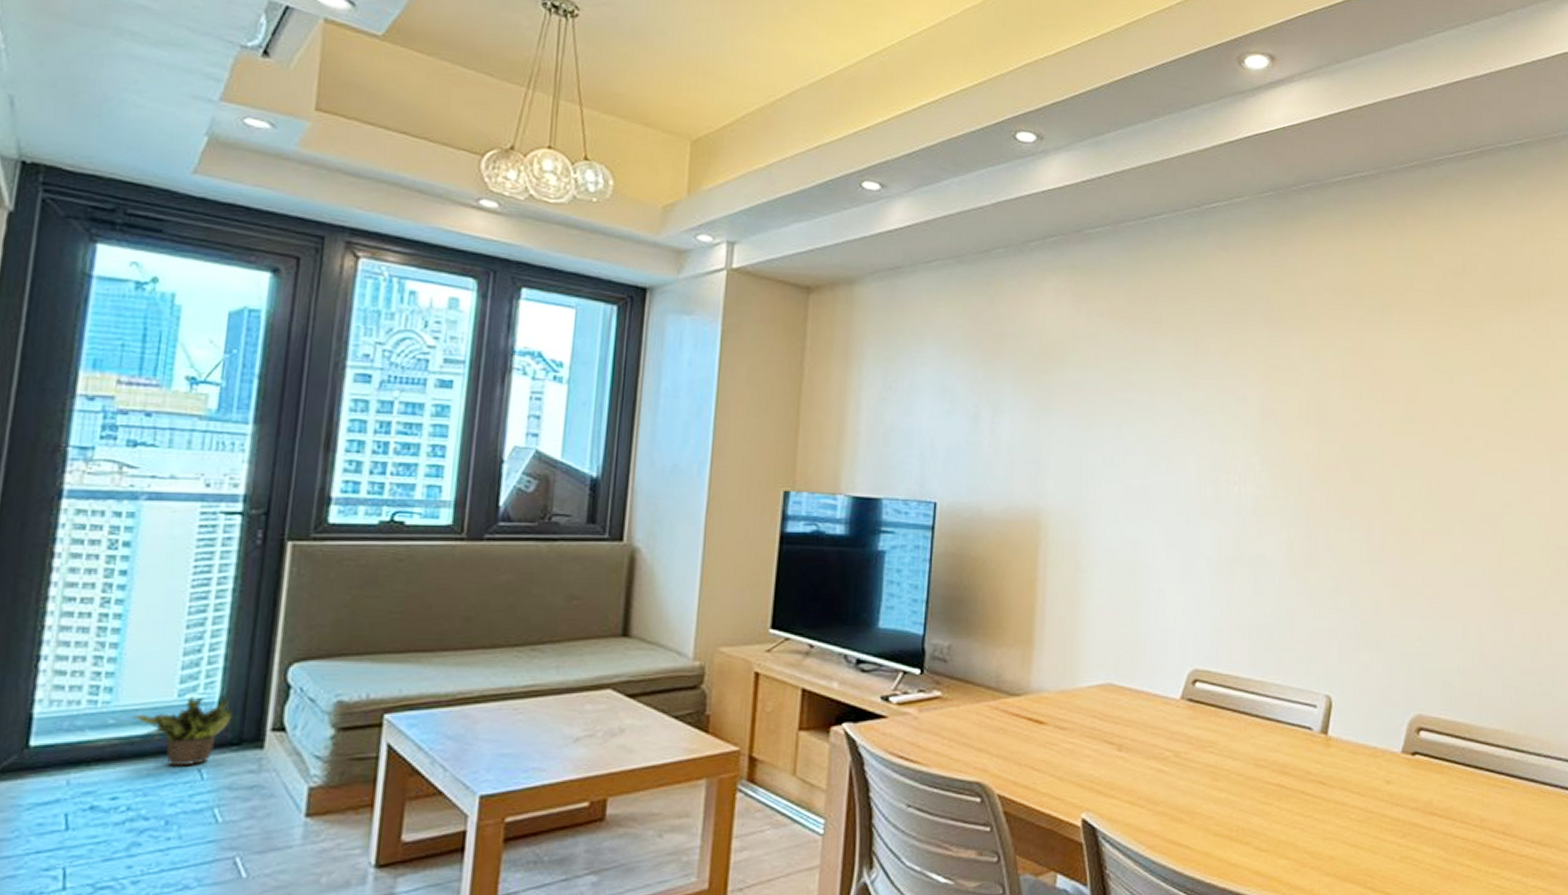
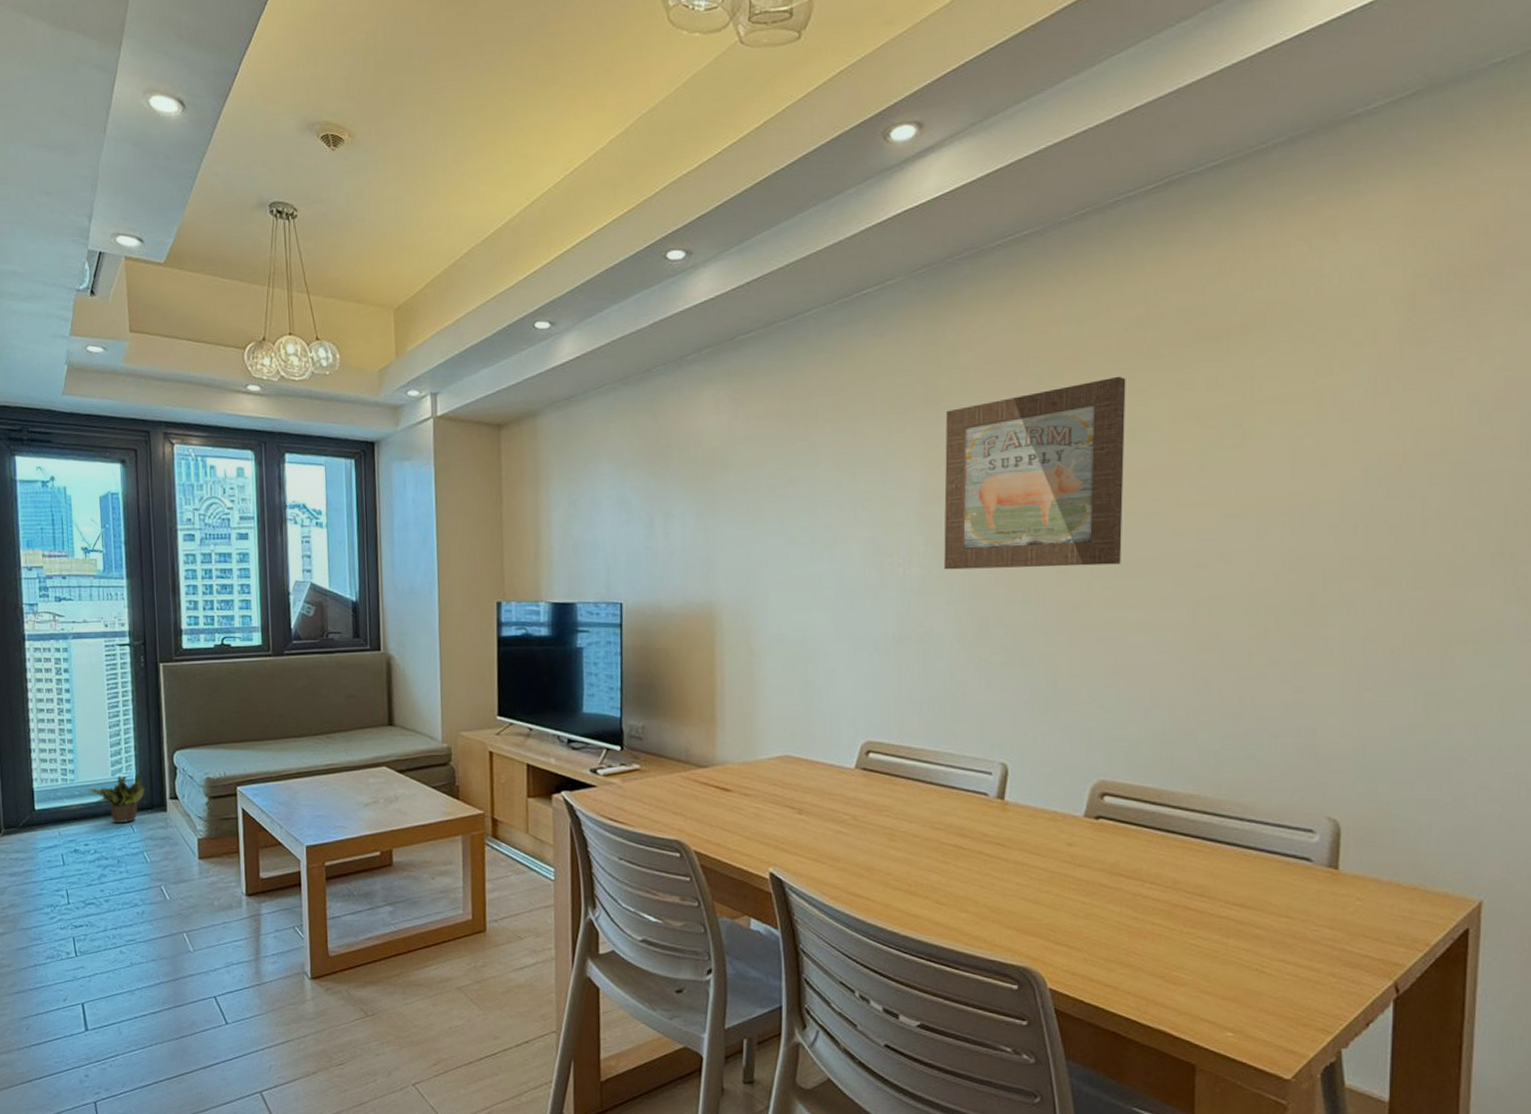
wall art: none [1278,318,1445,498] -> present [944,376,1126,570]

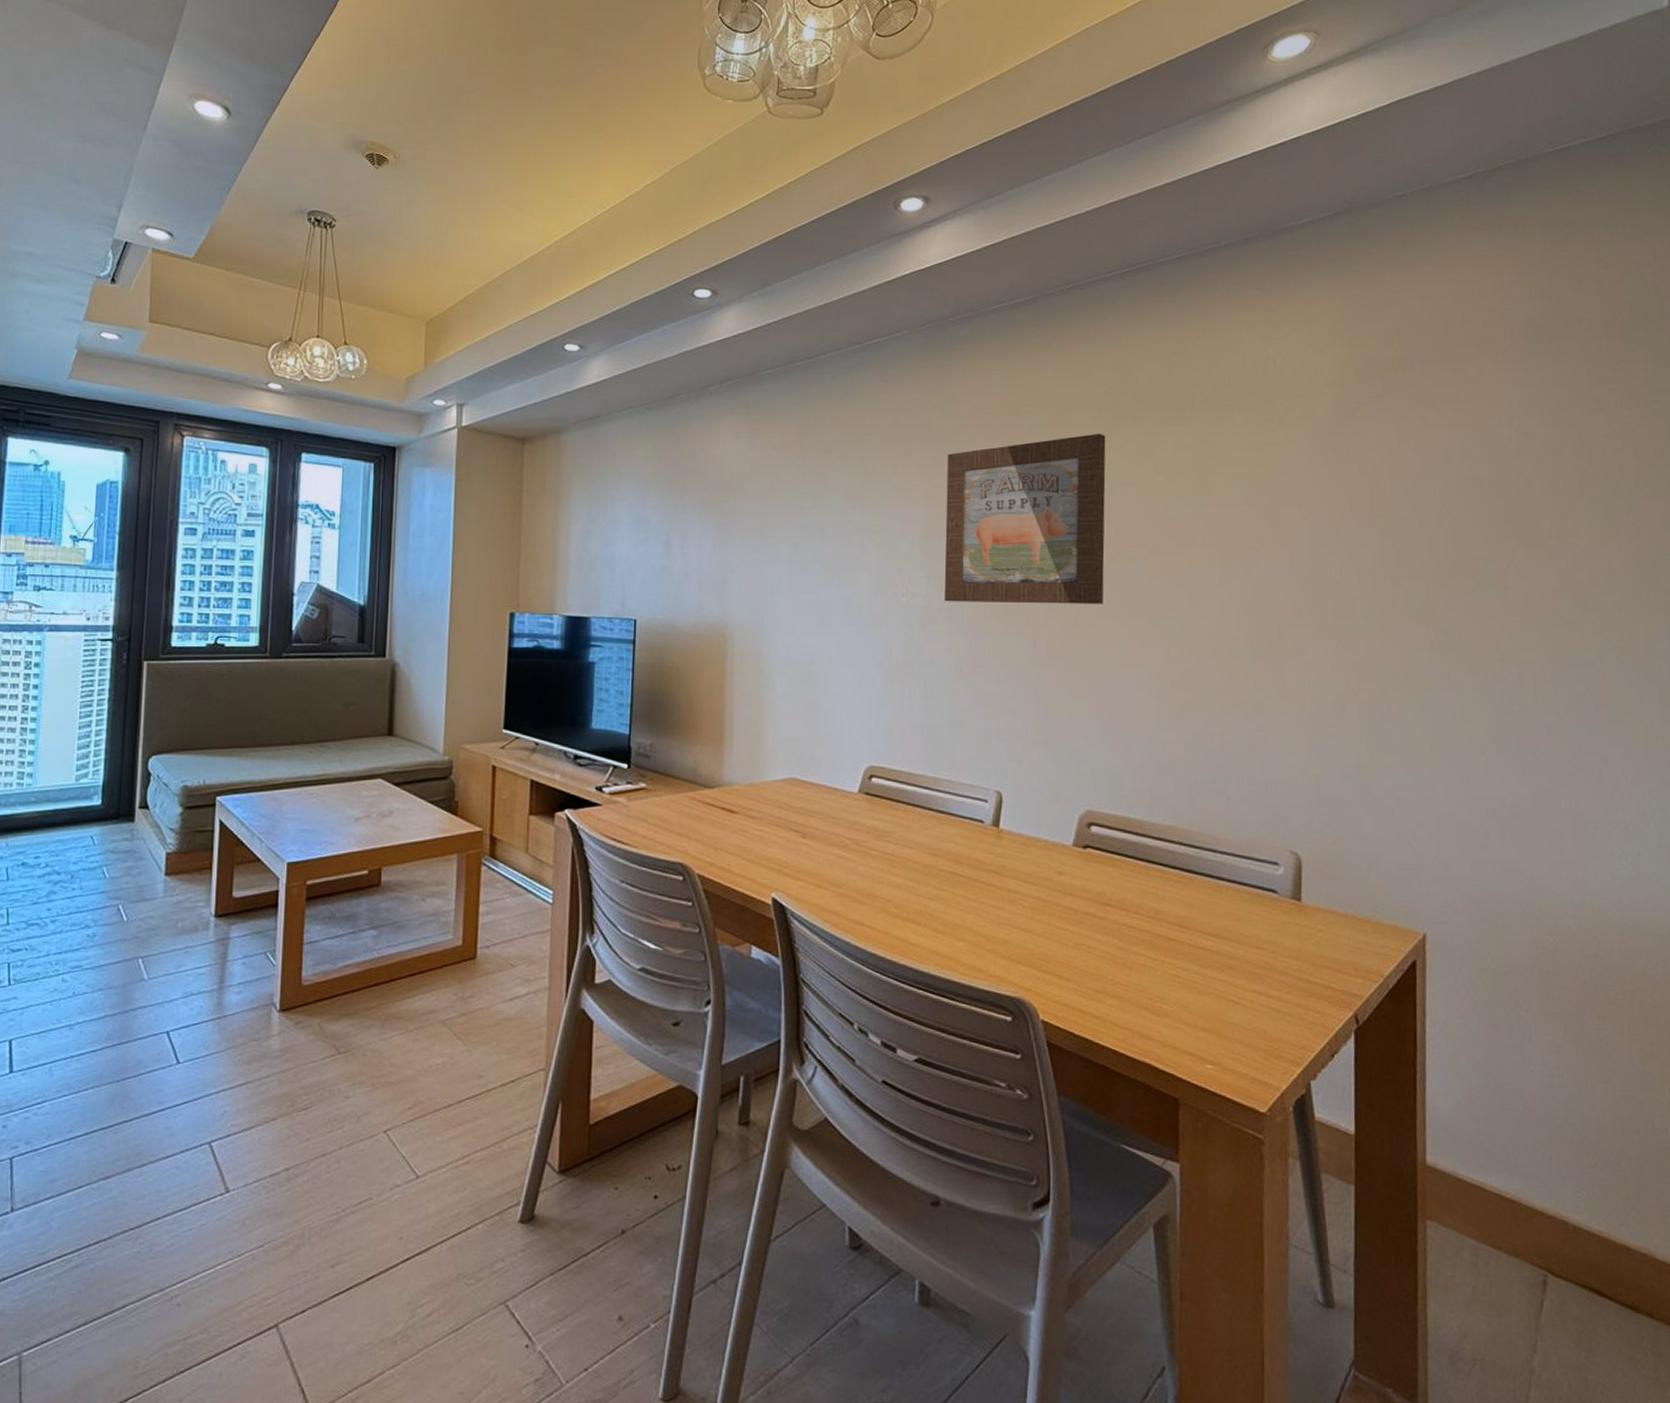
potted plant: present [87,775,145,824] -> none [46,781,112,835]

